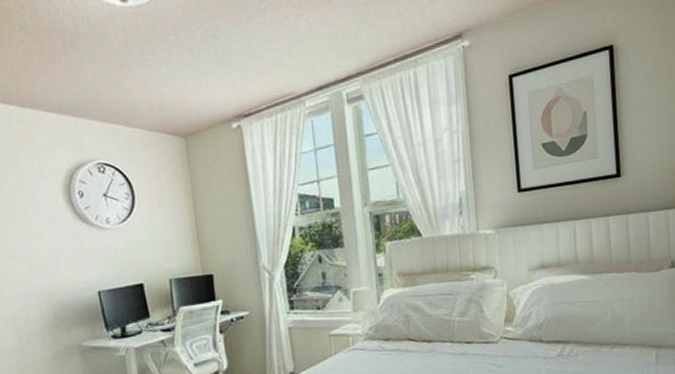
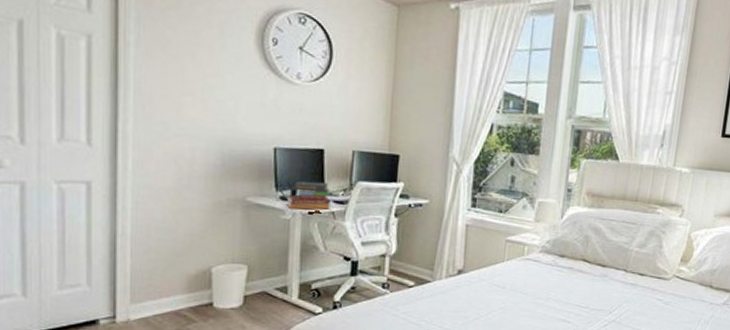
books: none [118,313,159,347] -> present [287,181,331,210]

